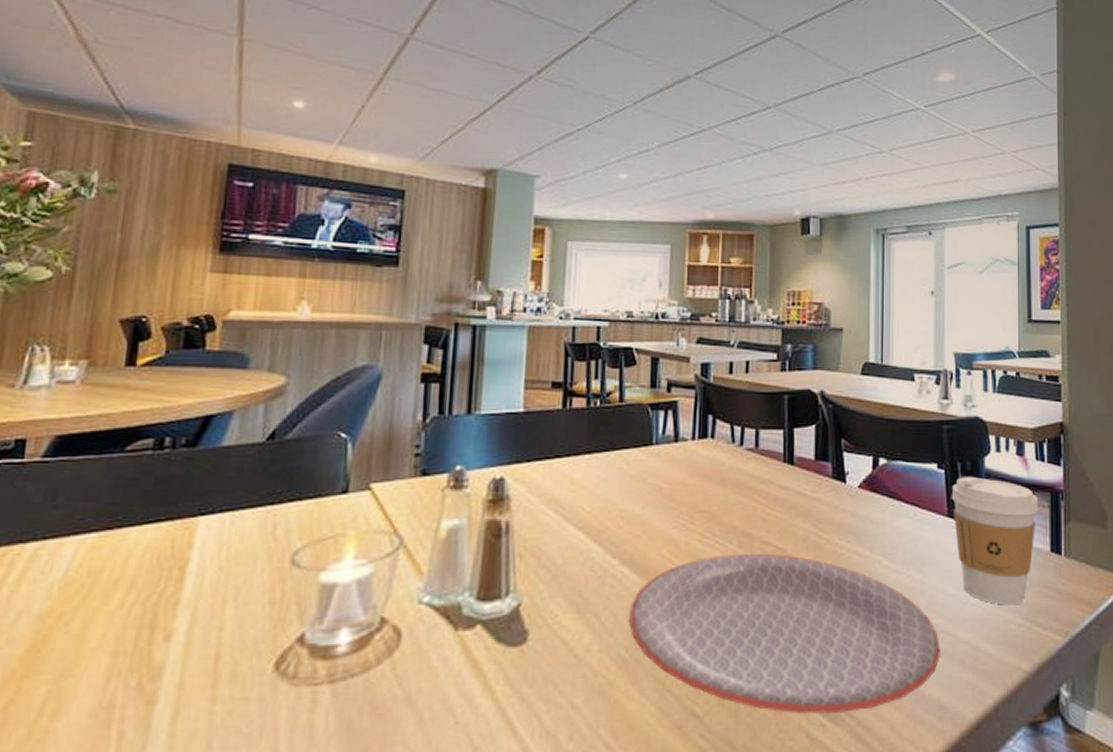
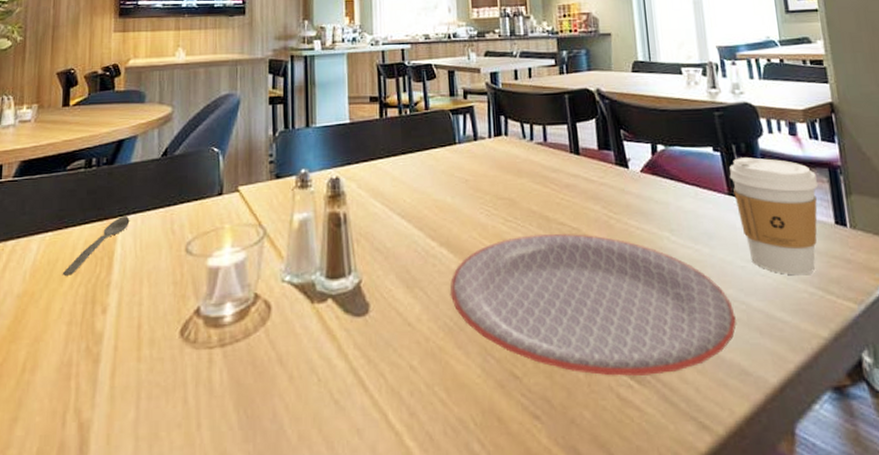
spoon: none [108,516,215,591] -> present [62,216,130,276]

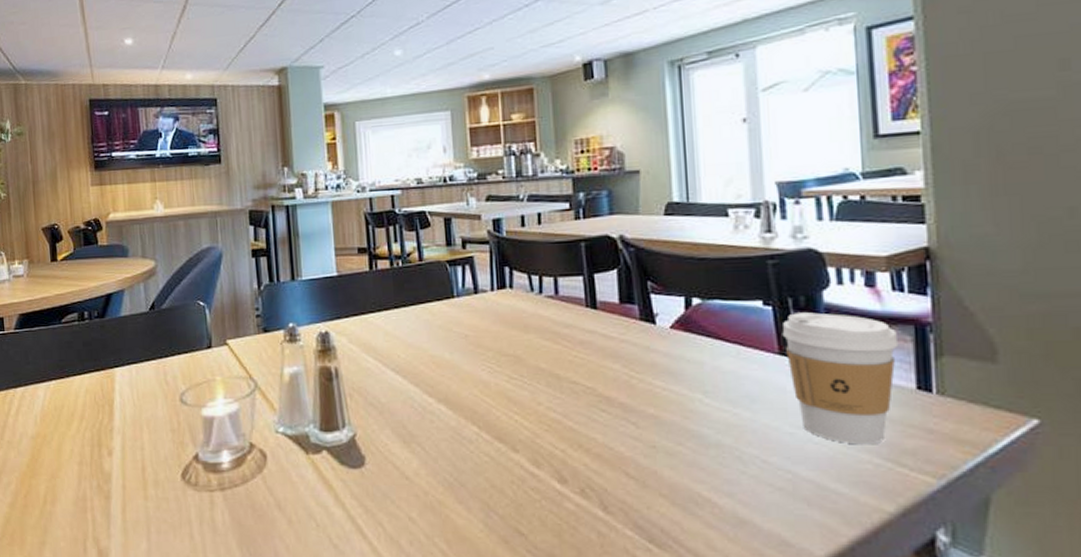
spoon: present [62,216,130,276] -> none [69,367,125,421]
plate: present [450,234,736,377] -> none [450,392,779,541]

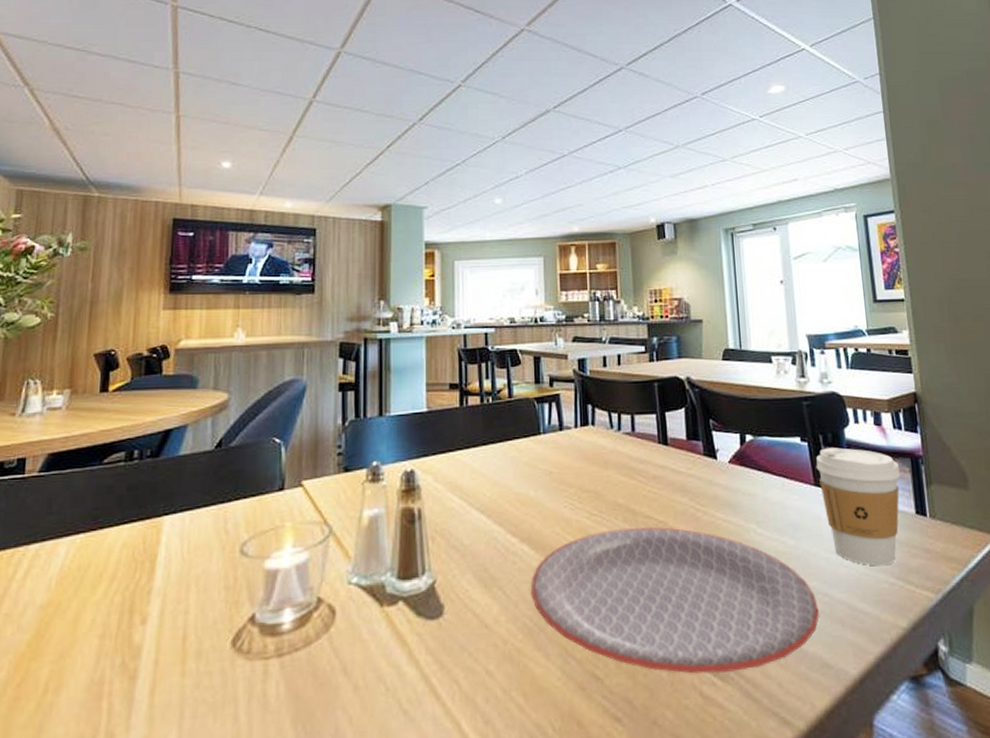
plate: none [450,392,779,541] -> present [531,527,819,674]

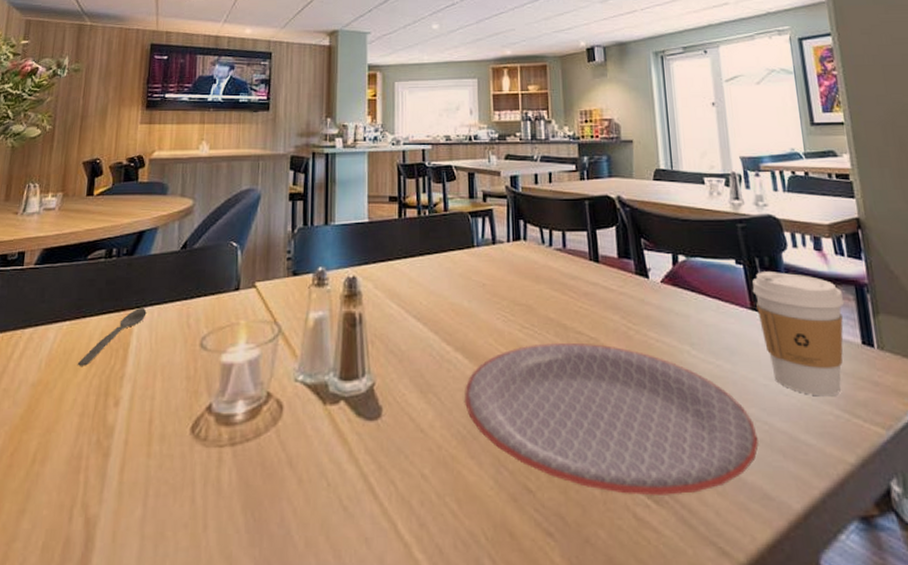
spoon: none [95,515,177,583] -> present [77,308,147,366]

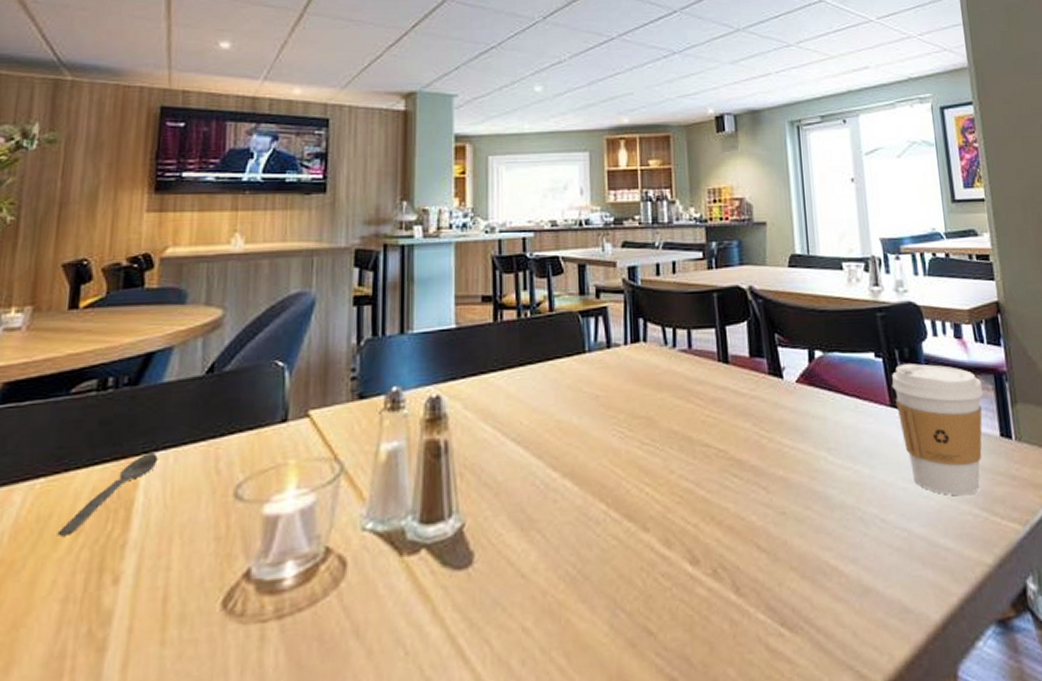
plate: present [465,342,759,497] -> none [574,457,897,624]

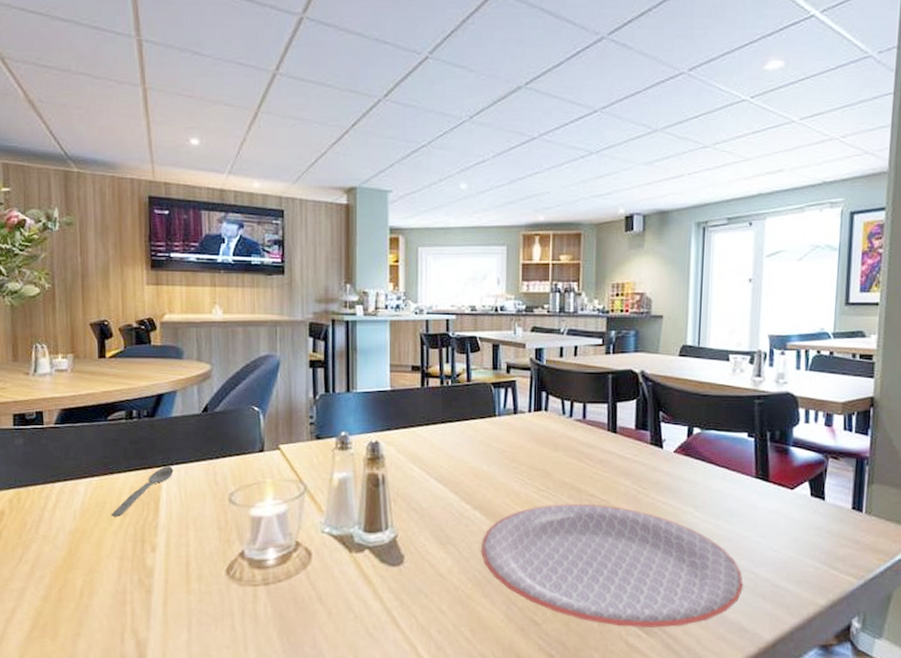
plate: none [574,457,897,624] -> present [481,503,743,629]
coffee cup: present [891,363,984,496] -> none [759,444,844,552]

